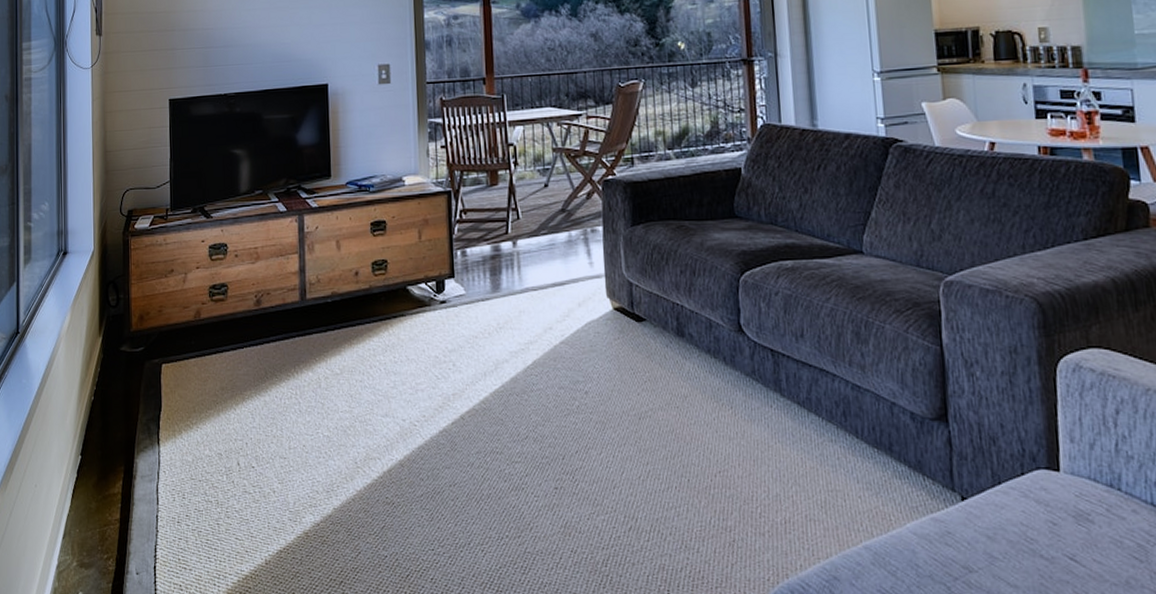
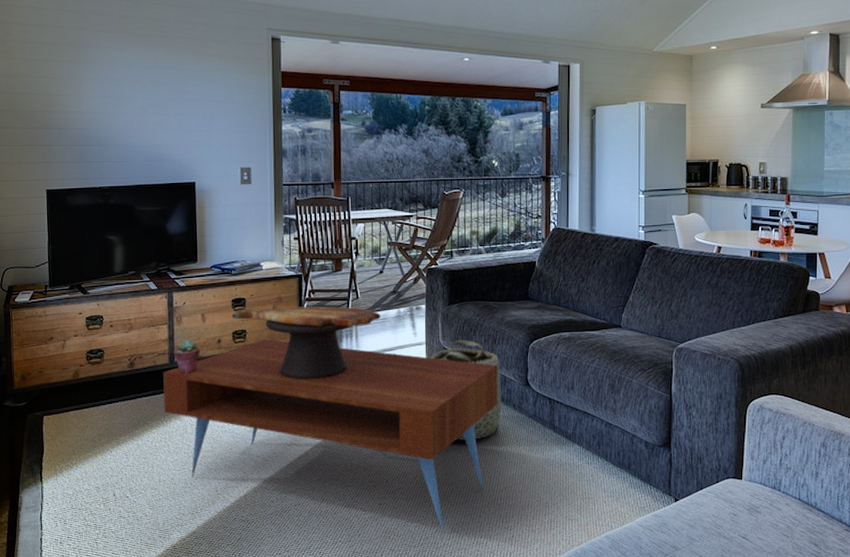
coffee table: none [293,271,703,532] -> present [163,339,498,534]
potted succulent: none [304,272,335,314] -> present [173,340,200,374]
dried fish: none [370,229,548,322] -> present [231,306,381,379]
basket: none [611,270,711,405] -> present [429,339,505,440]

